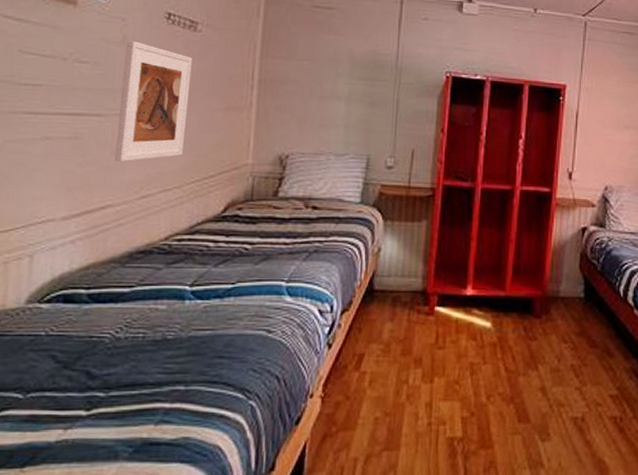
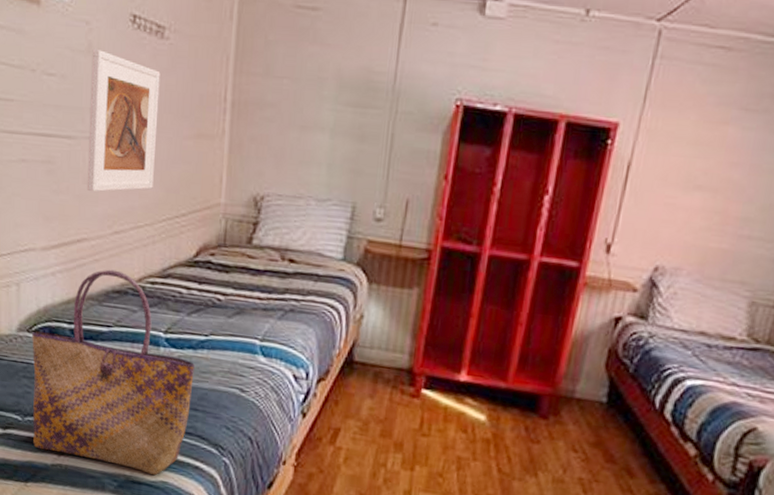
tote bag: none [35,232,221,432] -> present [31,269,195,475]

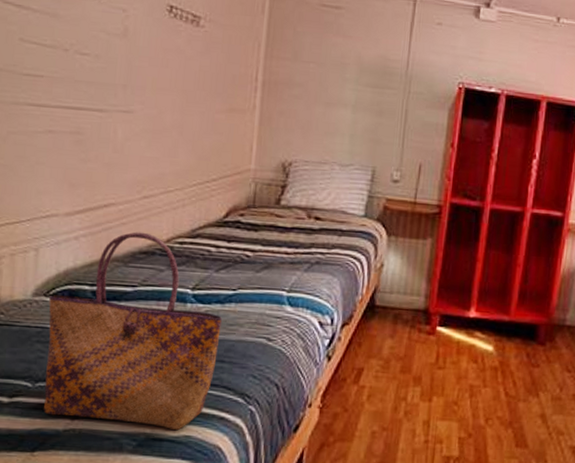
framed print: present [86,48,161,192] -> none [116,32,195,161]

